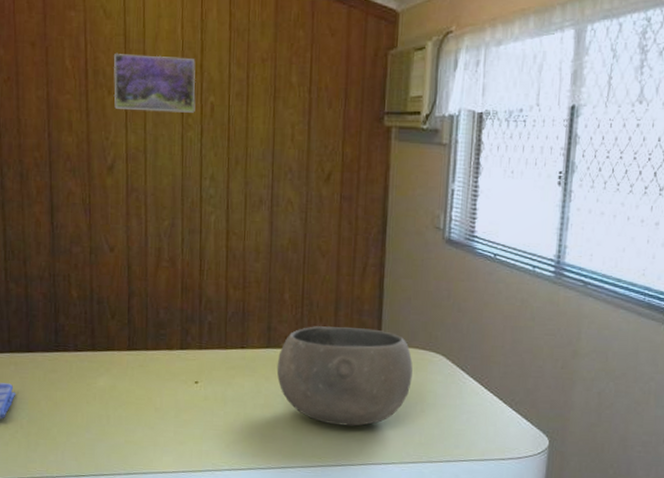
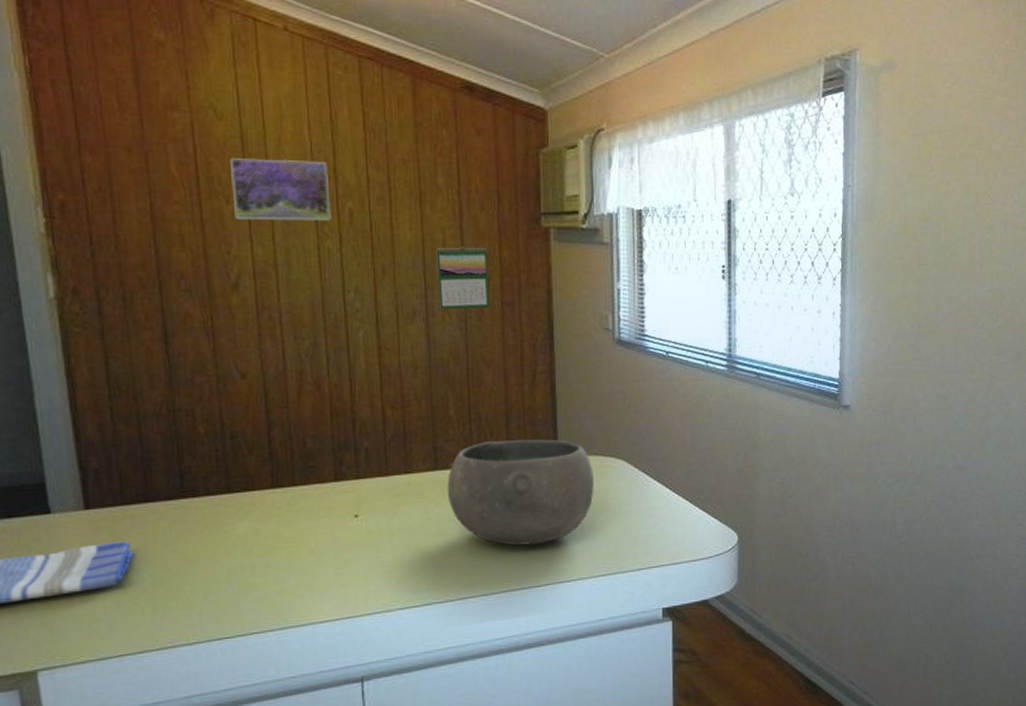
calendar: none [283,142,331,202] -> present [436,247,490,310]

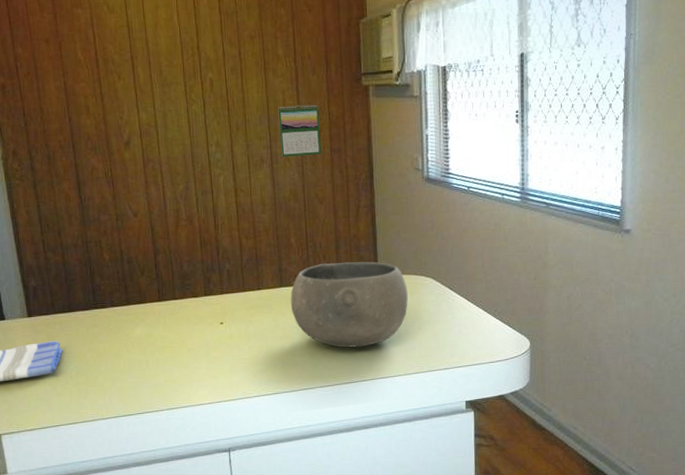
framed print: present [230,157,331,221] -> none [120,41,197,91]

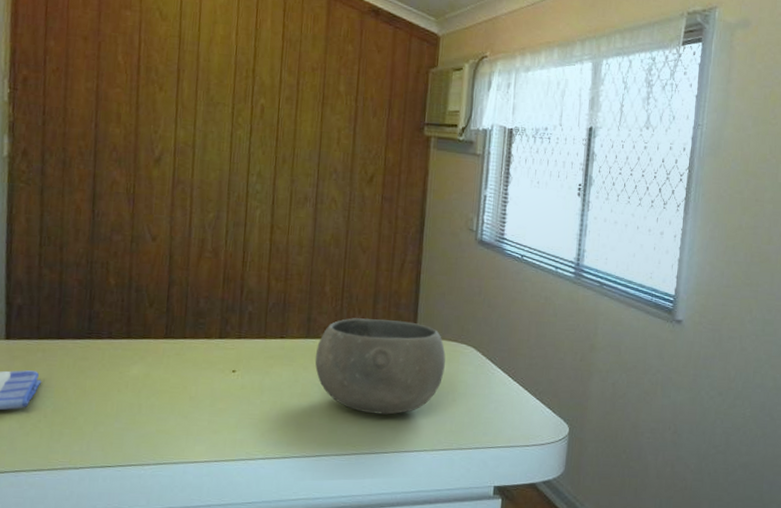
calendar: present [278,104,322,157] -> none [328,145,375,202]

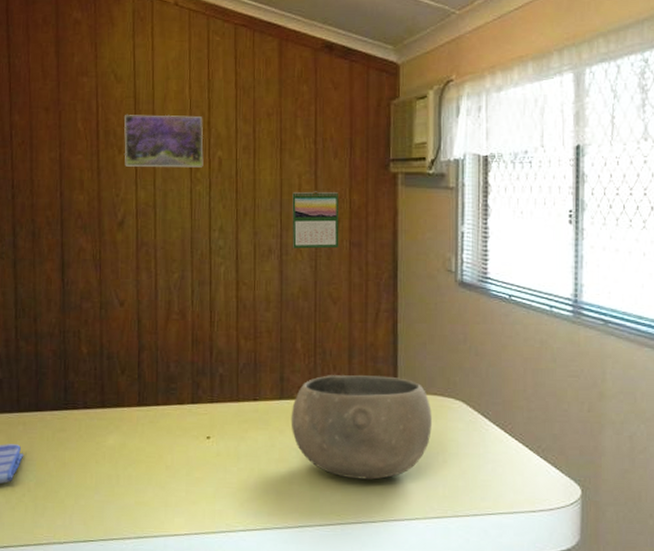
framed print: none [165,52,248,113] -> present [124,114,204,168]
calendar: none [328,145,375,202] -> present [292,191,339,249]

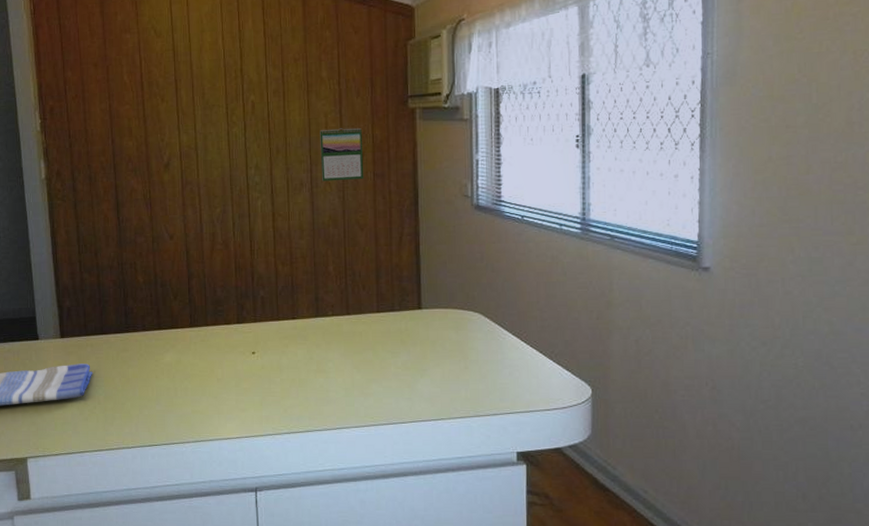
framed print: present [124,114,204,168] -> none [165,64,238,114]
bowl: present [291,375,432,480] -> none [326,293,454,386]

